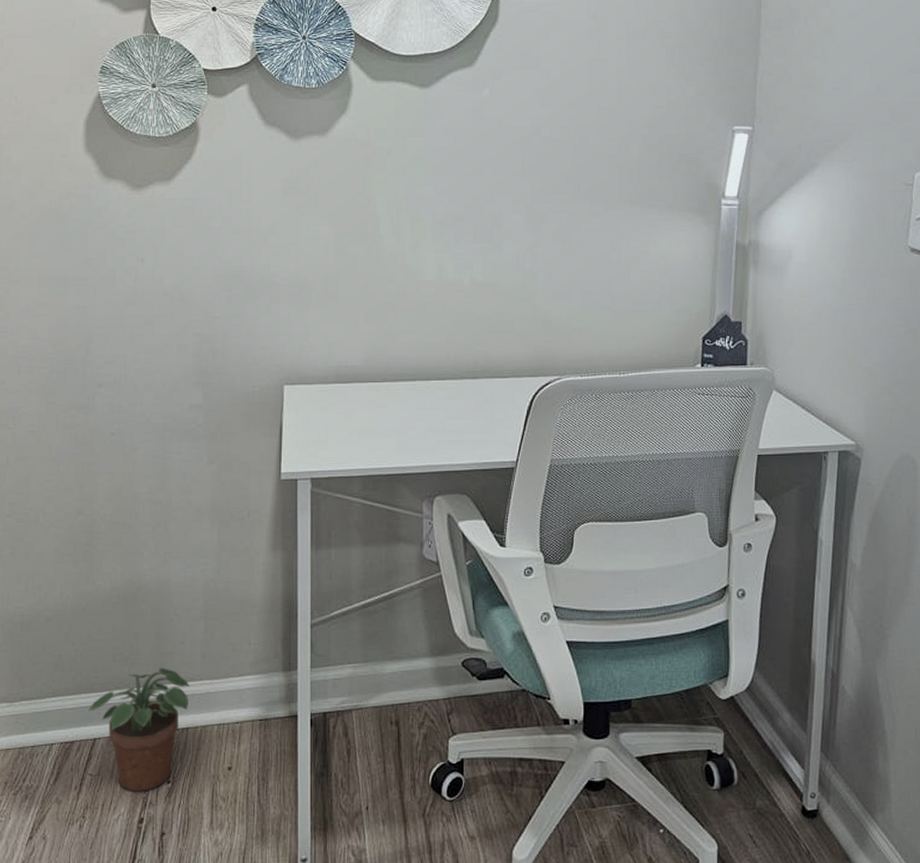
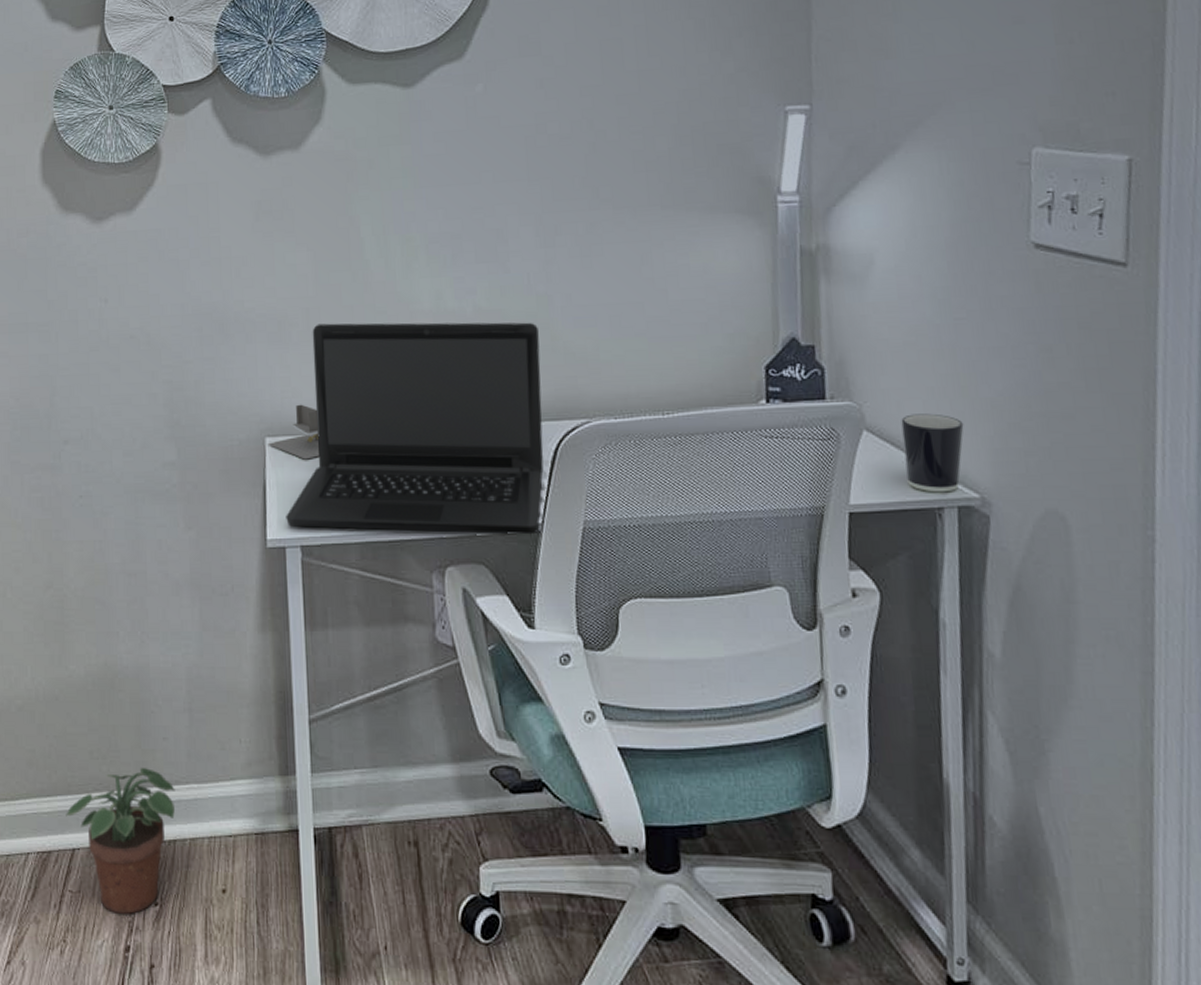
phone stand: none [286,357,331,405] -> present [268,404,319,460]
laptop: none [299,288,523,470] -> present [286,322,544,535]
mug: none [802,378,848,440] -> present [901,413,964,493]

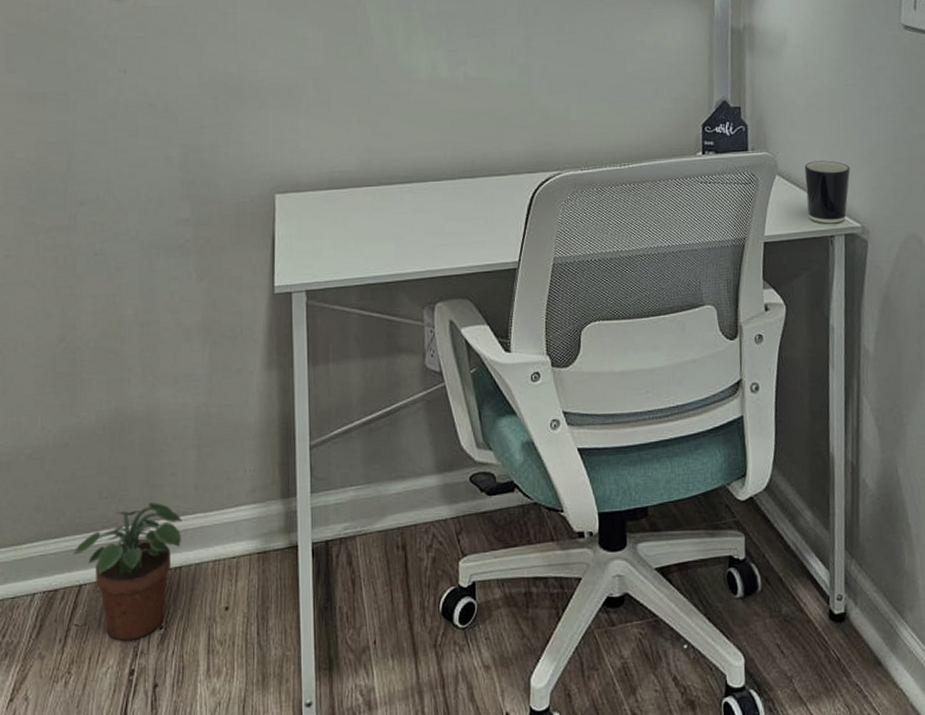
phone stand: present [268,404,319,460] -> none [277,163,325,213]
laptop: present [286,322,544,535] -> none [293,89,522,274]

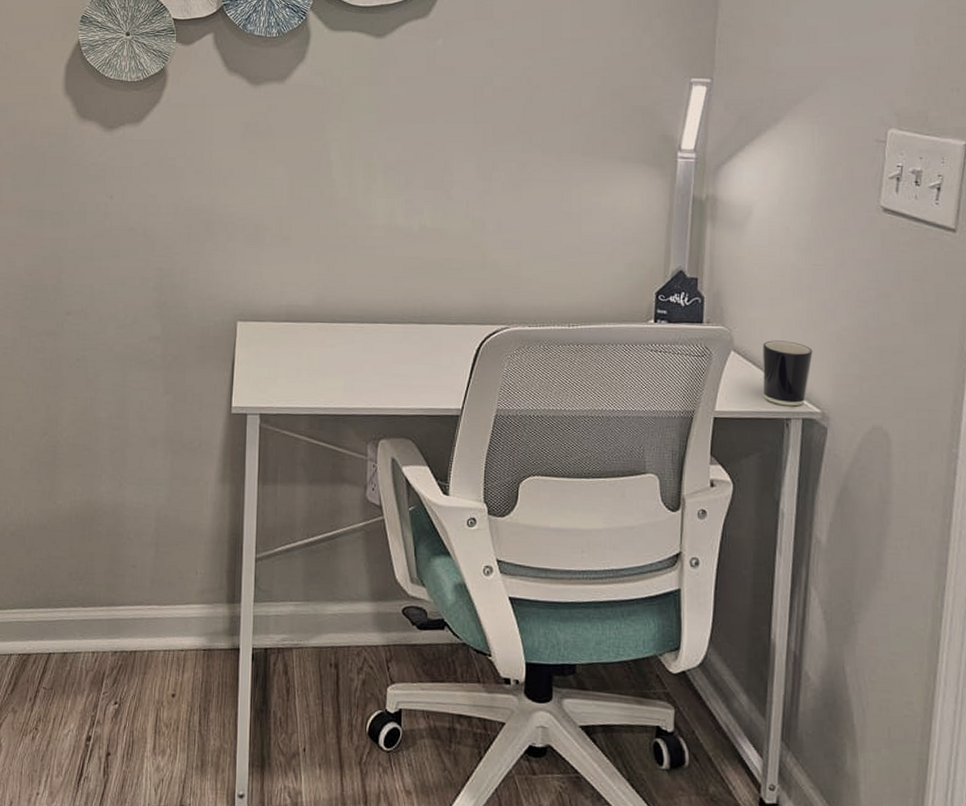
potted plant: present [73,503,182,641] -> none [45,589,139,710]

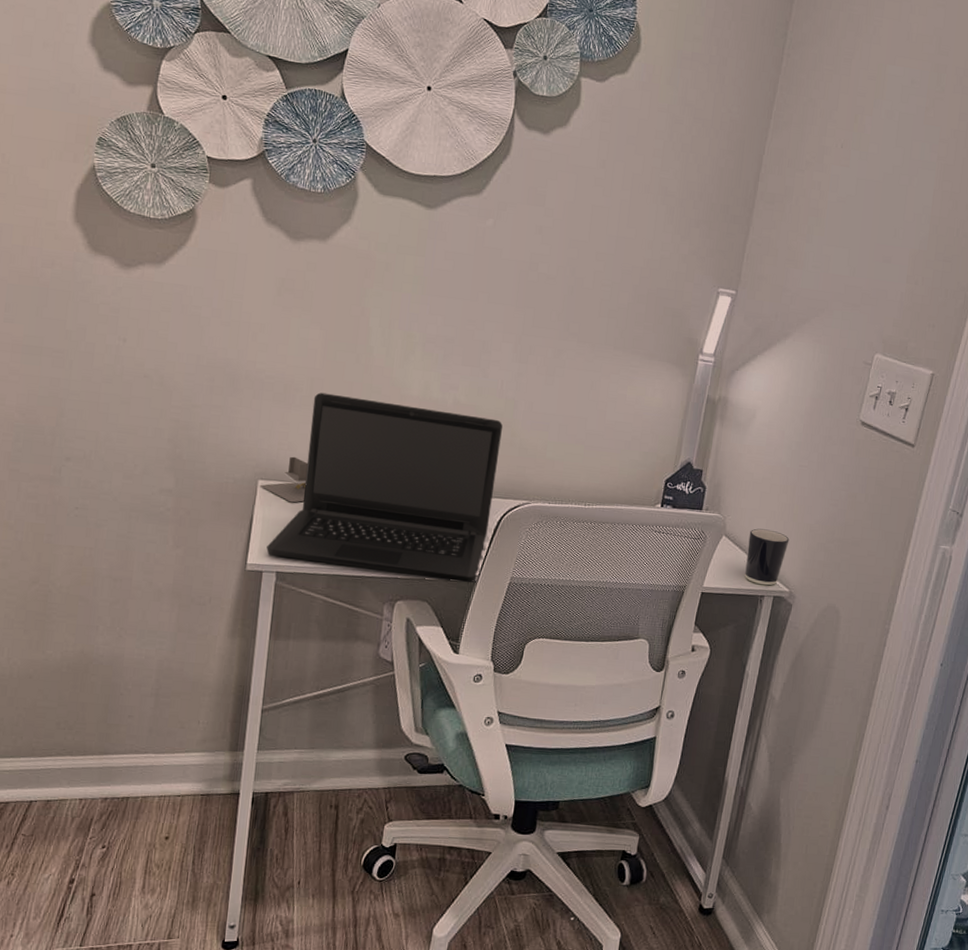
phone stand: none [239,295,282,342] -> present [260,456,308,503]
laptop: none [249,230,472,418] -> present [266,392,503,583]

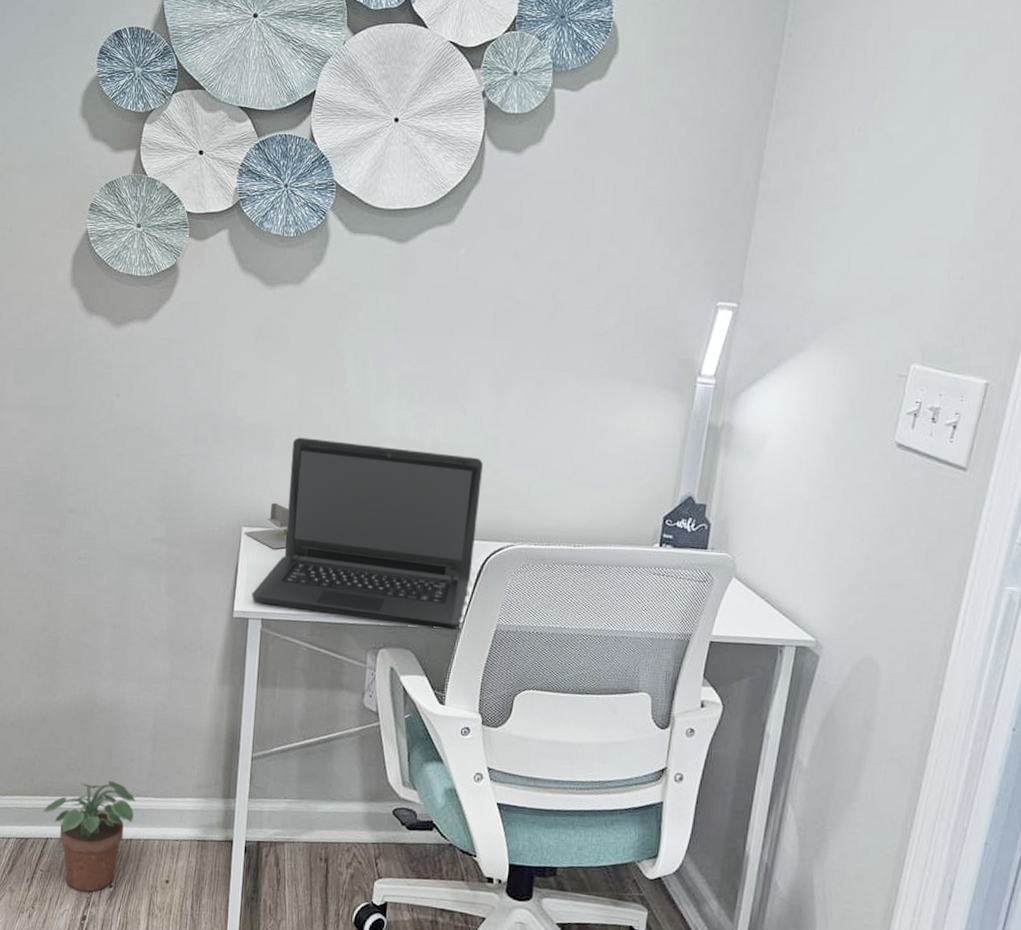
potted plant: none [27,739,134,854] -> present [43,781,136,892]
mug: present [745,528,790,586] -> none [760,569,813,634]

